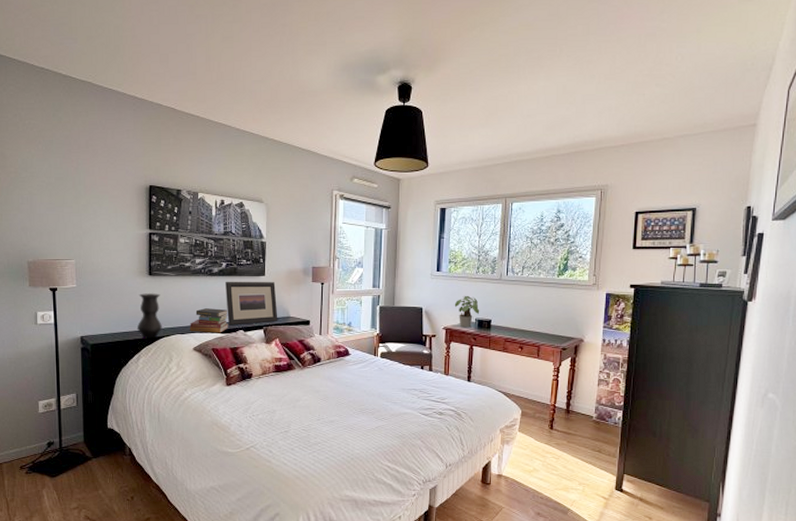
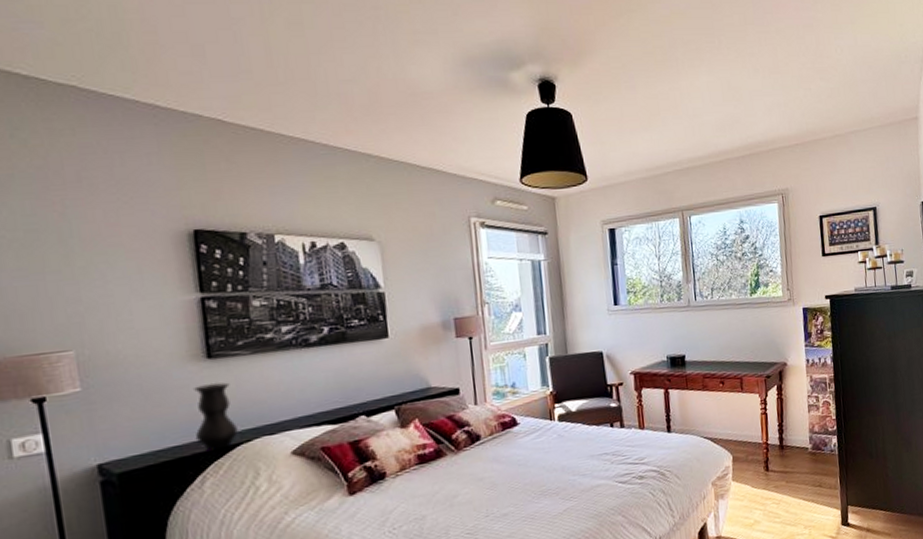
books: present [190,308,228,333] -> none [282,390,343,430]
picture frame: present [225,282,278,326] -> none [331,344,415,412]
potted plant: present [454,295,480,328] -> none [640,329,671,369]

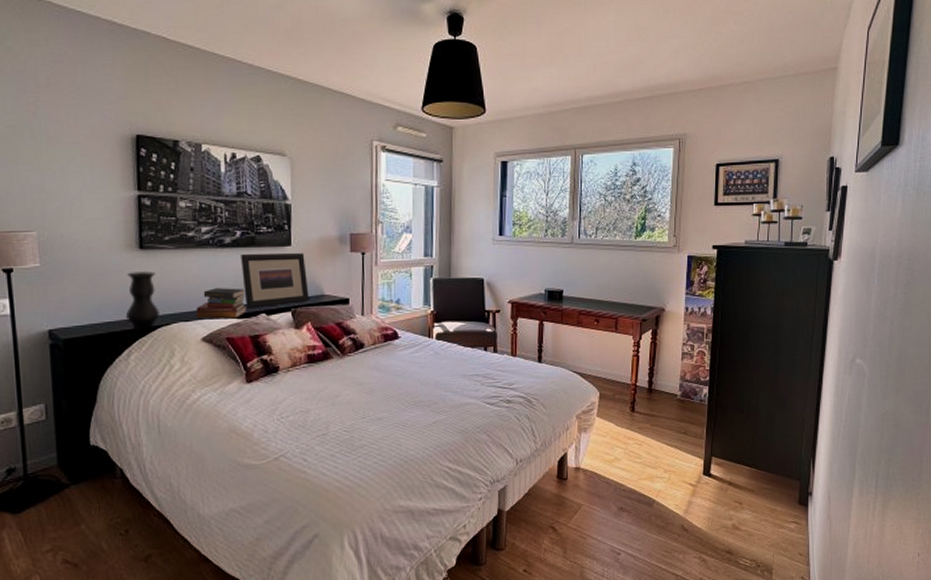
books: none [282,390,343,430] -> present [196,288,246,319]
picture frame: none [331,344,415,412] -> present [241,253,310,308]

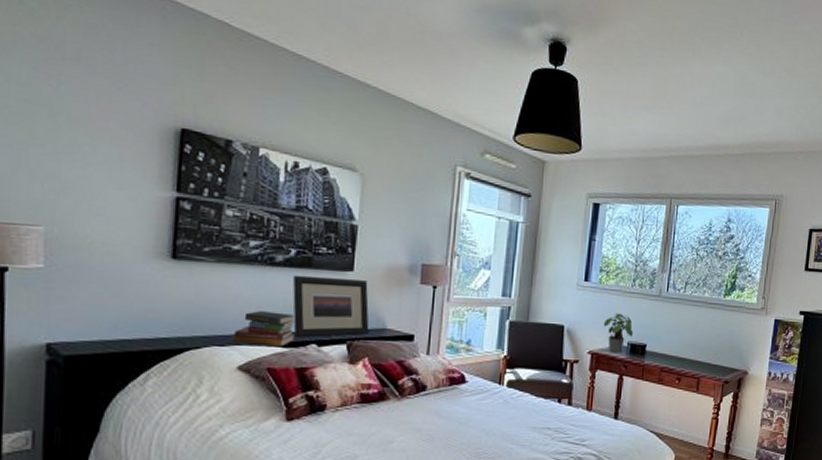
vase: present [126,271,160,328] -> none [147,284,189,350]
potted plant: none [520,262,550,301] -> present [603,313,634,353]

